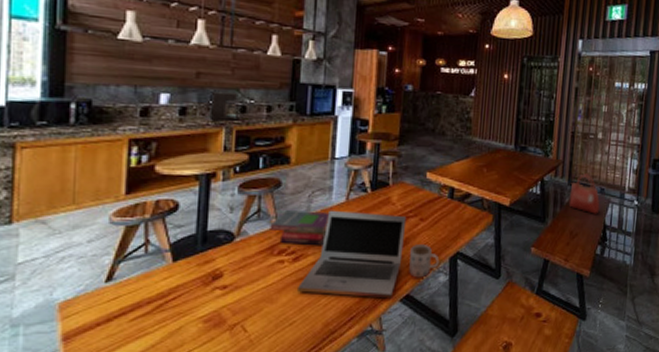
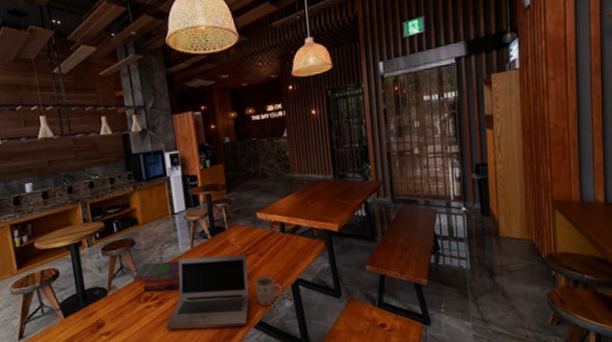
coffee maker: present [211,91,242,122] -> none [64,172,91,199]
handbag: present [569,173,600,214] -> none [395,189,428,227]

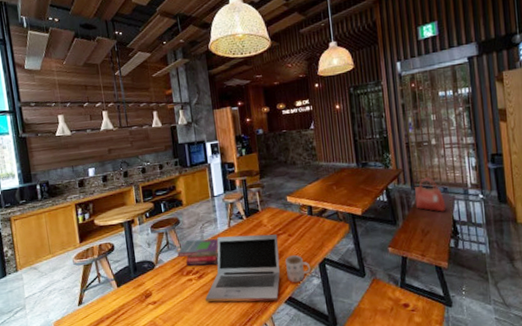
handbag: none [395,189,428,227] -> present [414,177,446,212]

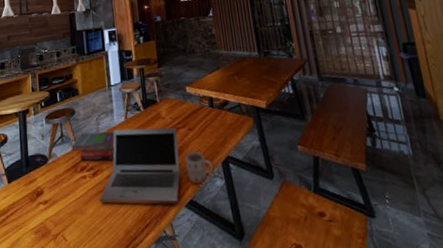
coffee maker: none [121,159,143,183] -> present [19,46,40,70]
handbag: present [414,177,446,212] -> none [322,67,359,106]

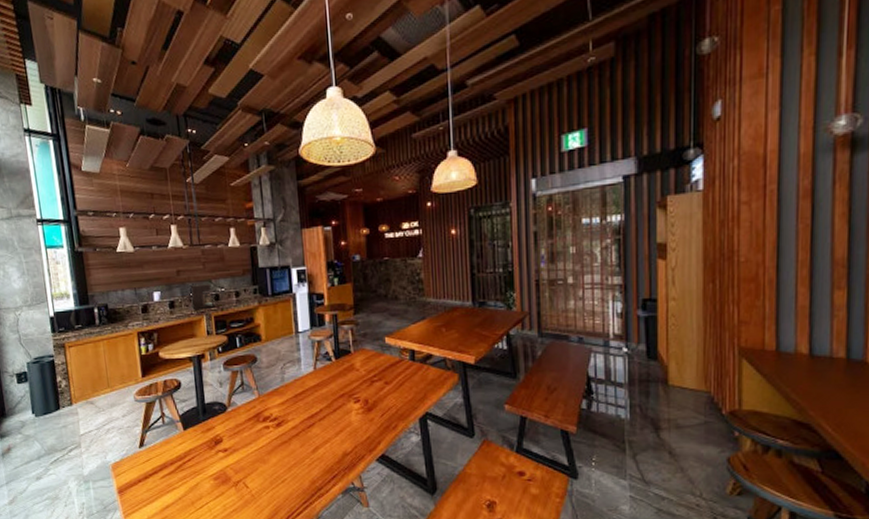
books: present [71,131,115,162] -> none [253,381,302,413]
laptop: present [99,127,180,205] -> none [283,379,373,458]
mug: present [185,151,214,184] -> none [380,406,410,439]

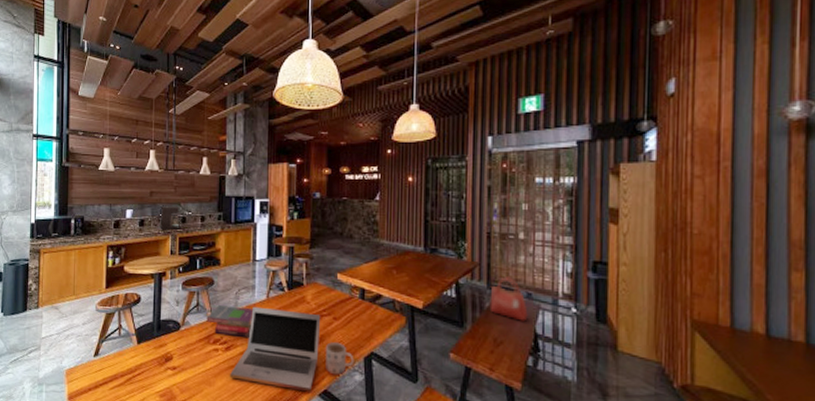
books: none [253,381,302,413] -> present [206,305,254,339]
laptop: none [283,379,373,458] -> present [229,306,321,392]
mug: none [380,406,410,439] -> present [326,341,354,375]
handbag: none [541,323,580,366] -> present [489,277,528,321]

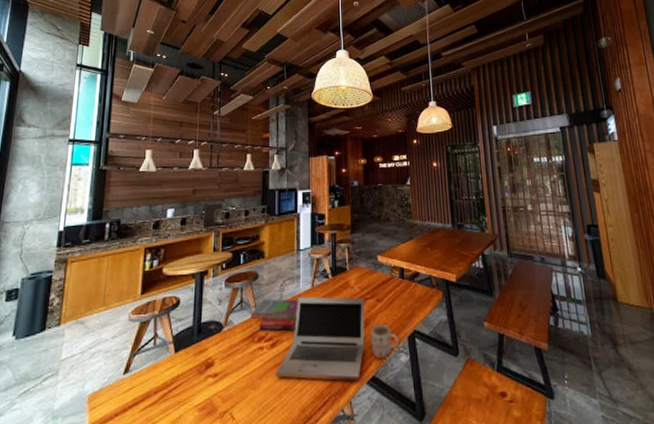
handbag: present [489,277,528,321] -> none [511,245,544,284]

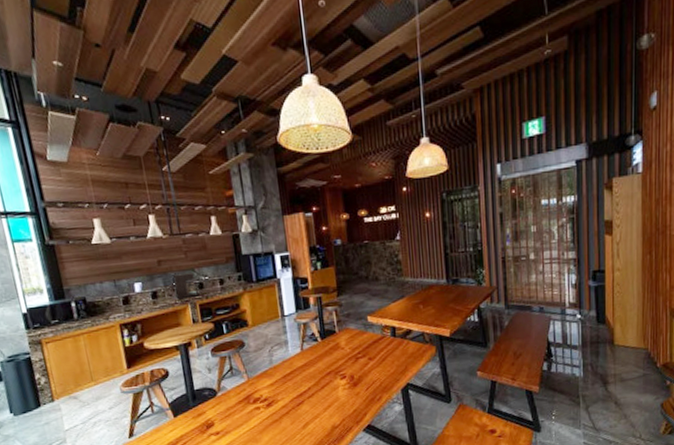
books: present [251,299,299,332] -> none [242,363,290,393]
laptop: present [275,296,365,381] -> none [274,357,359,432]
mug: present [371,324,399,359] -> none [365,379,393,410]

